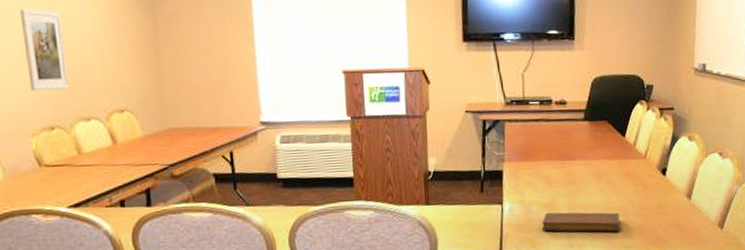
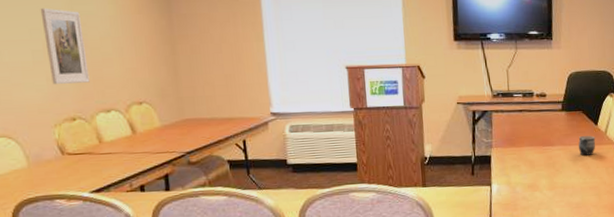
notebook: present [541,212,620,232] -> none [526,192,594,209]
mug: none [603,148,623,171] -> present [578,135,596,156]

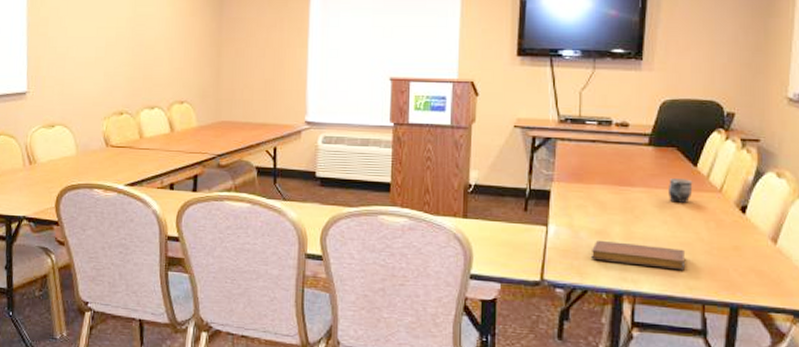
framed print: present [40,7,90,85] -> none [108,8,141,80]
notebook: none [526,192,594,209] -> present [590,240,686,271]

